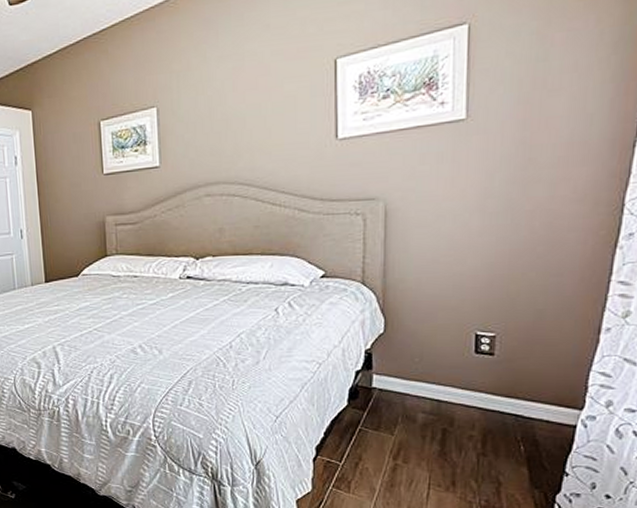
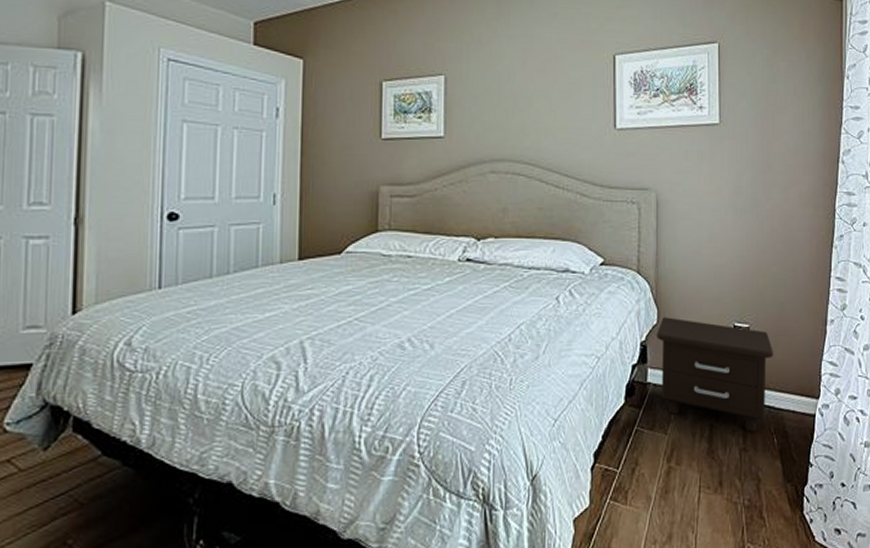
nightstand: none [383,326,525,438] -> present [657,317,773,432]

